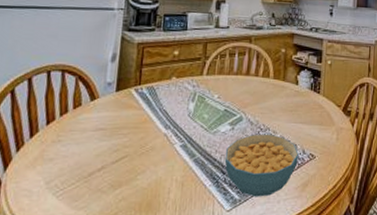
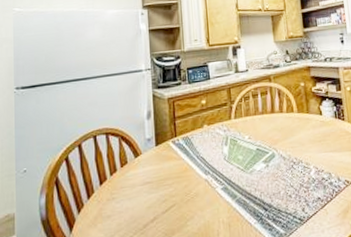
cereal bowl: present [224,134,299,197] -> none [264,166,335,230]

